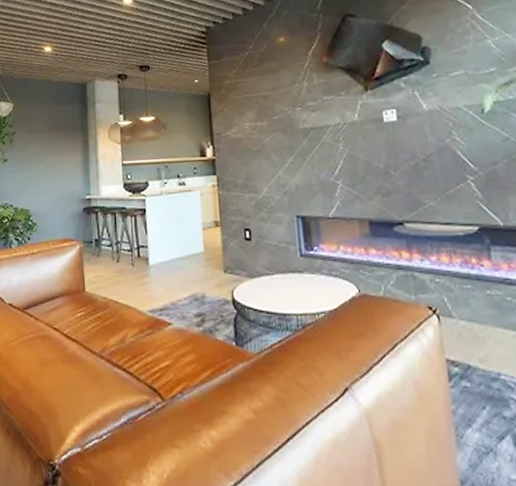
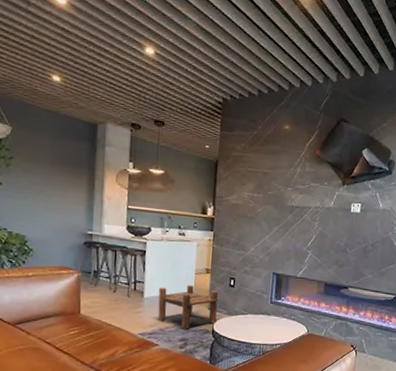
stool: none [165,244,237,301] -> present [157,285,218,330]

